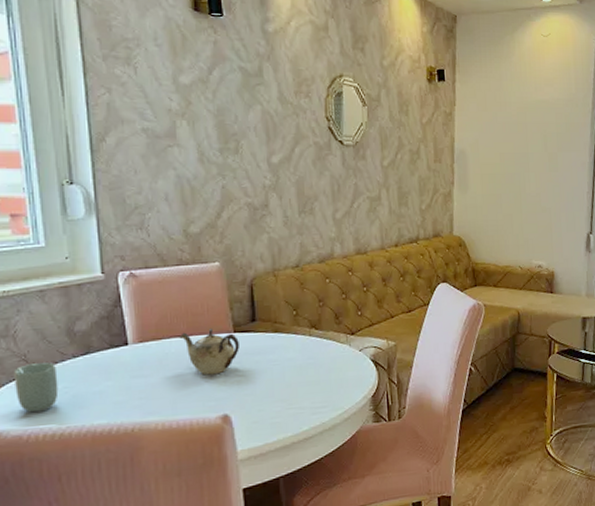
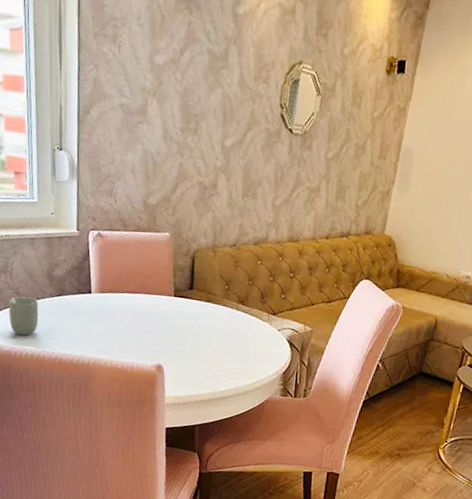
teapot: present [179,329,239,376] -> none [130,290,177,330]

